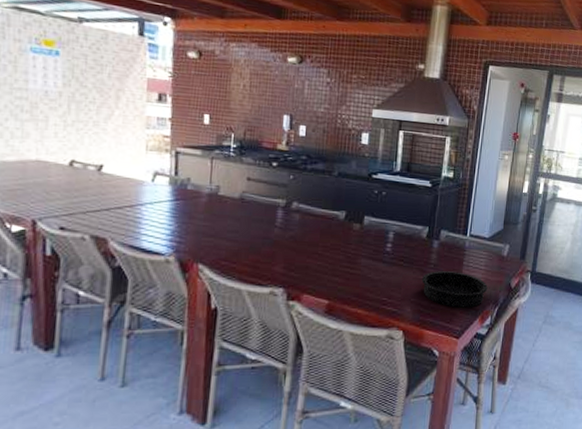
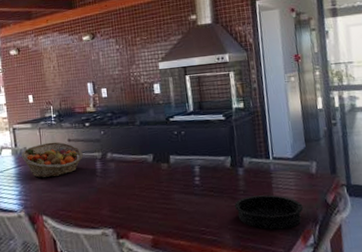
fruit basket: none [182,177,264,220] -> present [22,141,84,179]

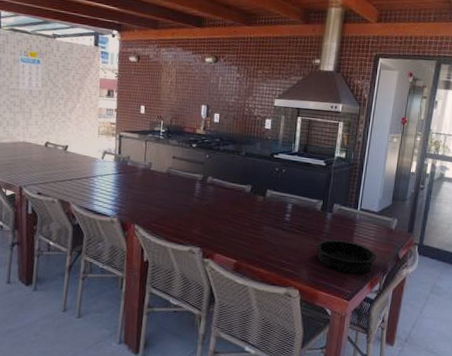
fruit basket: present [22,141,84,179] -> none [124,155,186,191]

